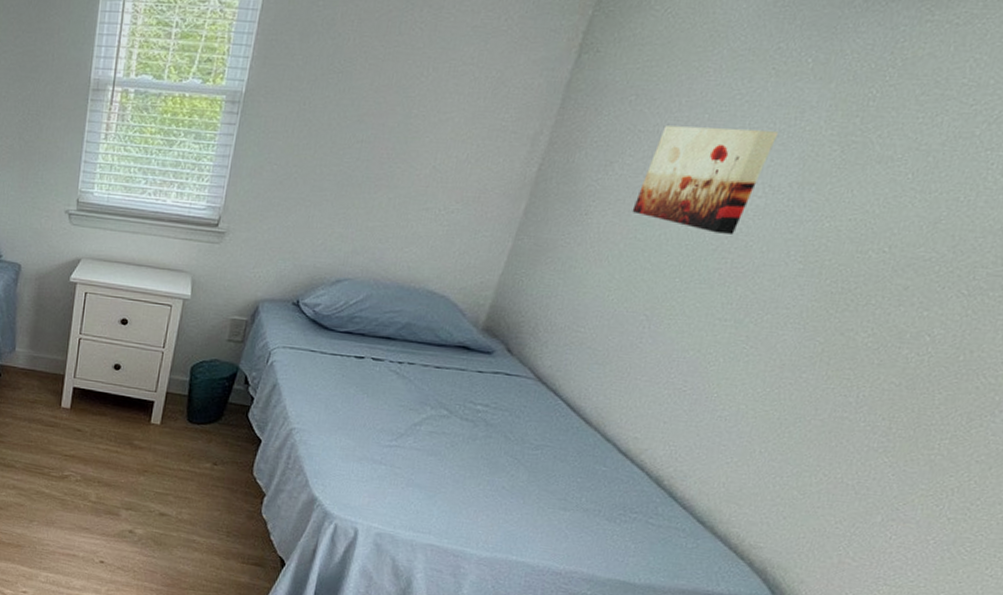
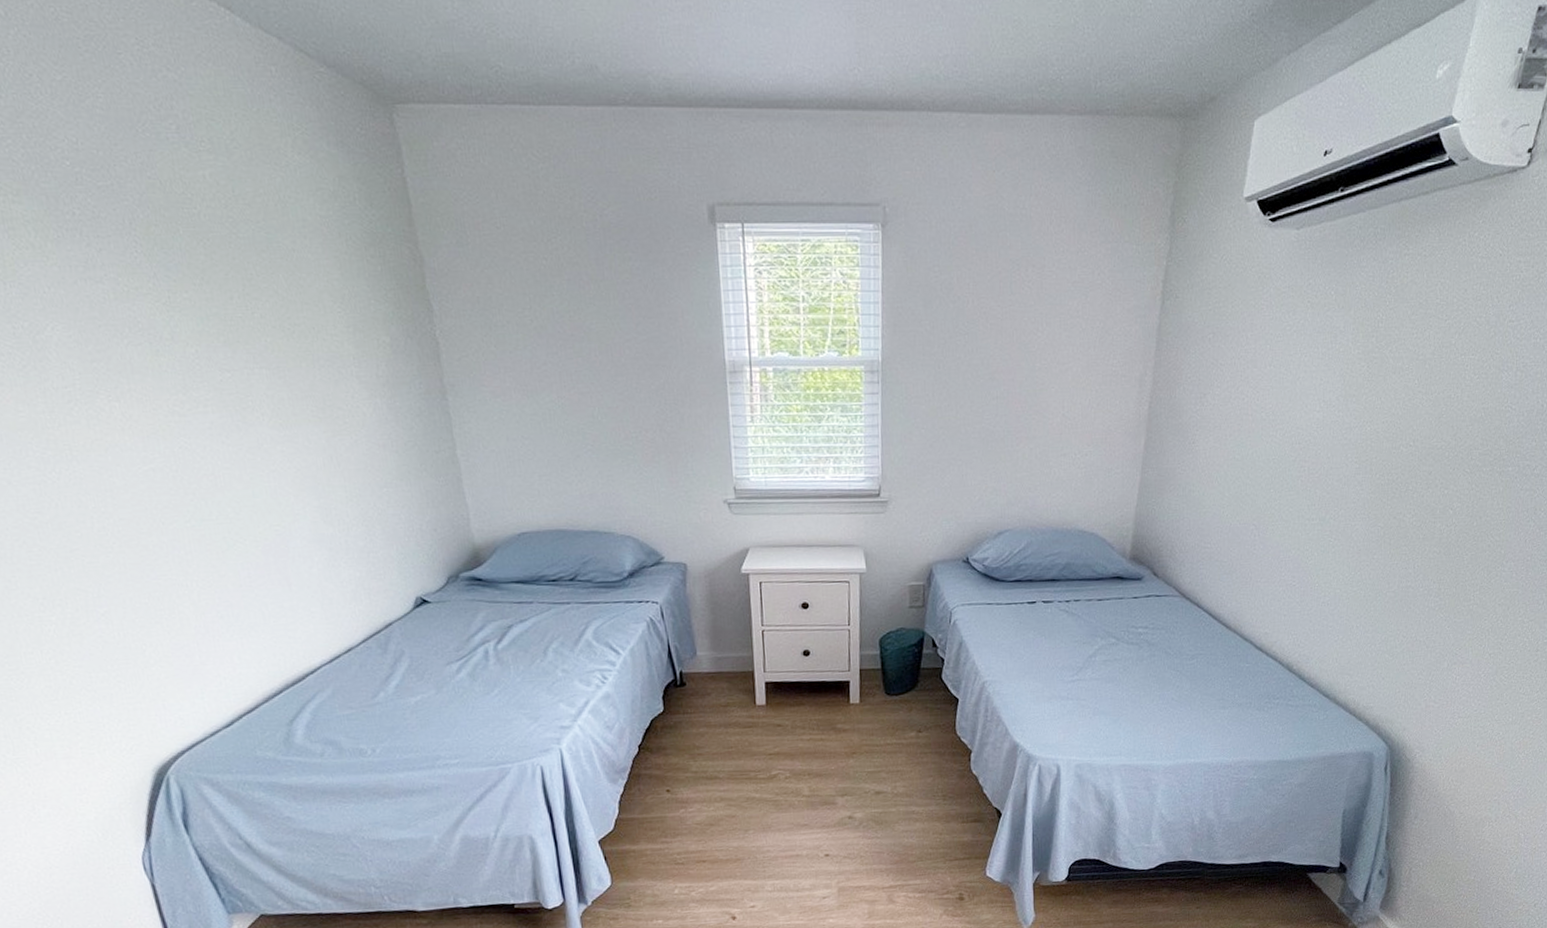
wall art: present [631,126,779,234] -> none [1228,355,1322,446]

